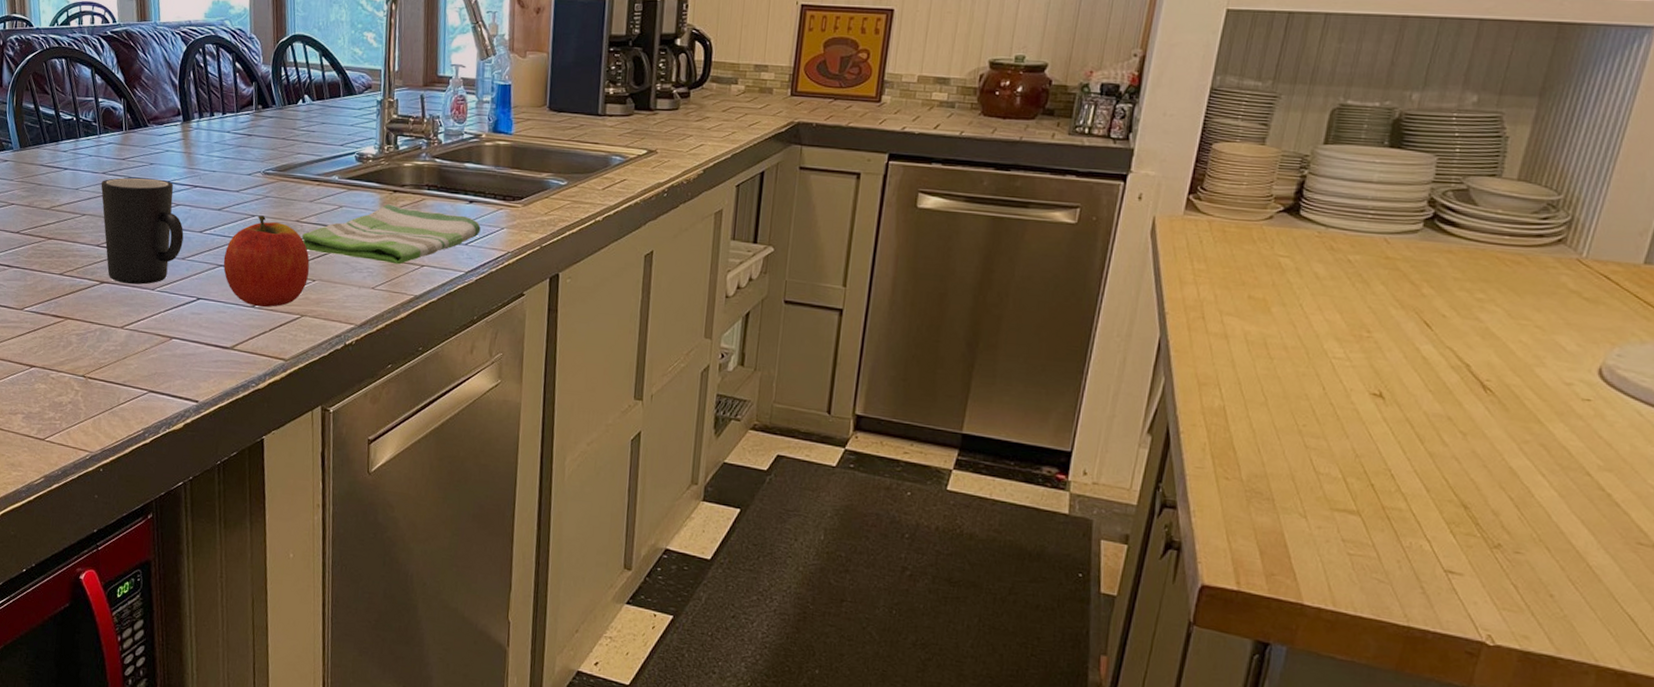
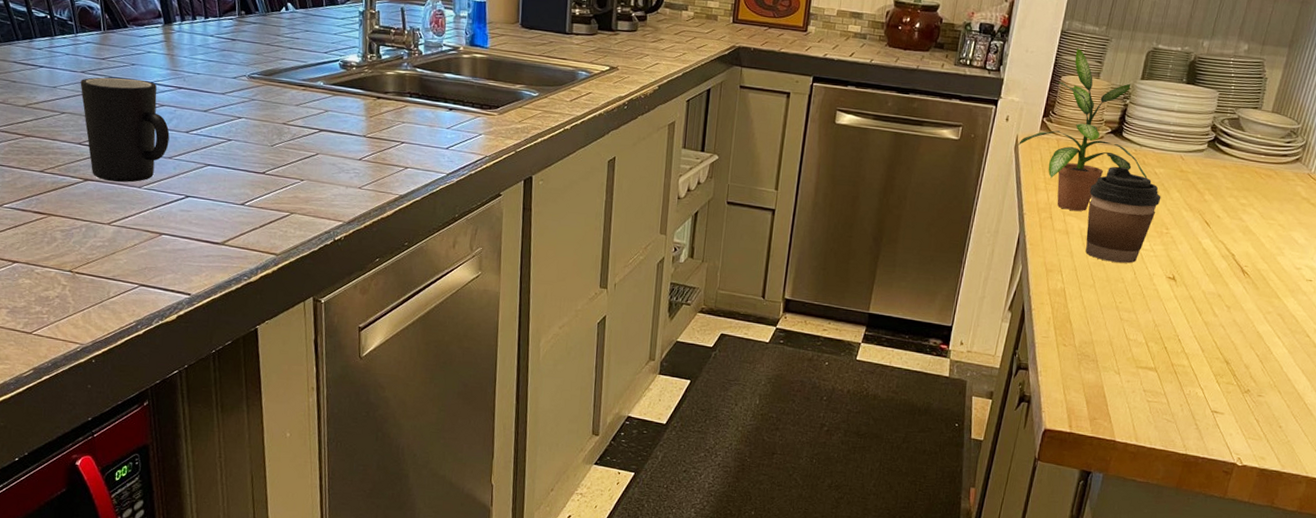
apple: present [223,215,310,308] -> none [211,117,298,205]
dish towel: present [302,204,481,265] -> none [289,109,460,166]
potted plant: none [1154,107,1338,310] -> present [1017,47,1148,211]
coffee cup: none [1252,253,1358,376] -> present [1085,166,1161,263]

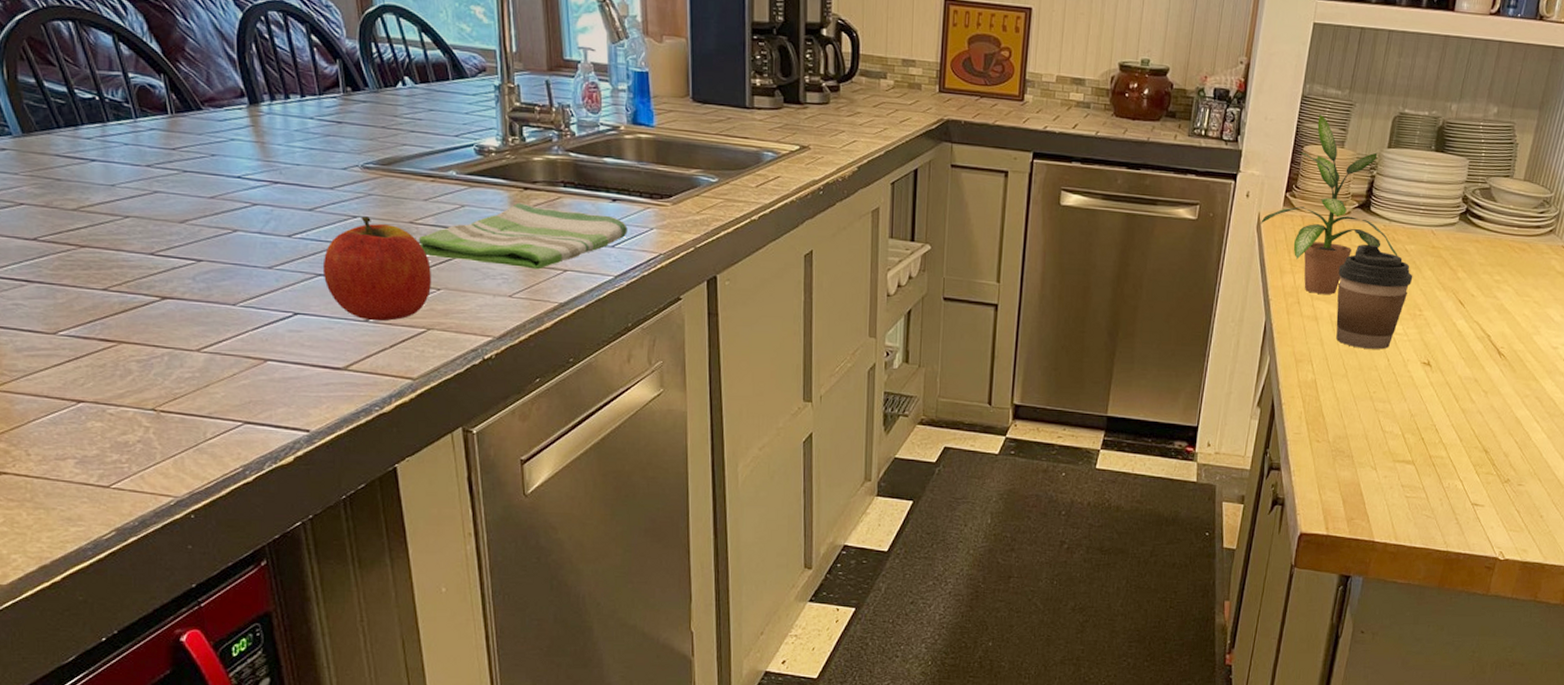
mug: present [80,77,170,183] -> none [146,171,267,299]
apple: none [211,117,298,205] -> present [322,216,432,322]
dish towel: none [289,109,460,166] -> present [419,202,628,270]

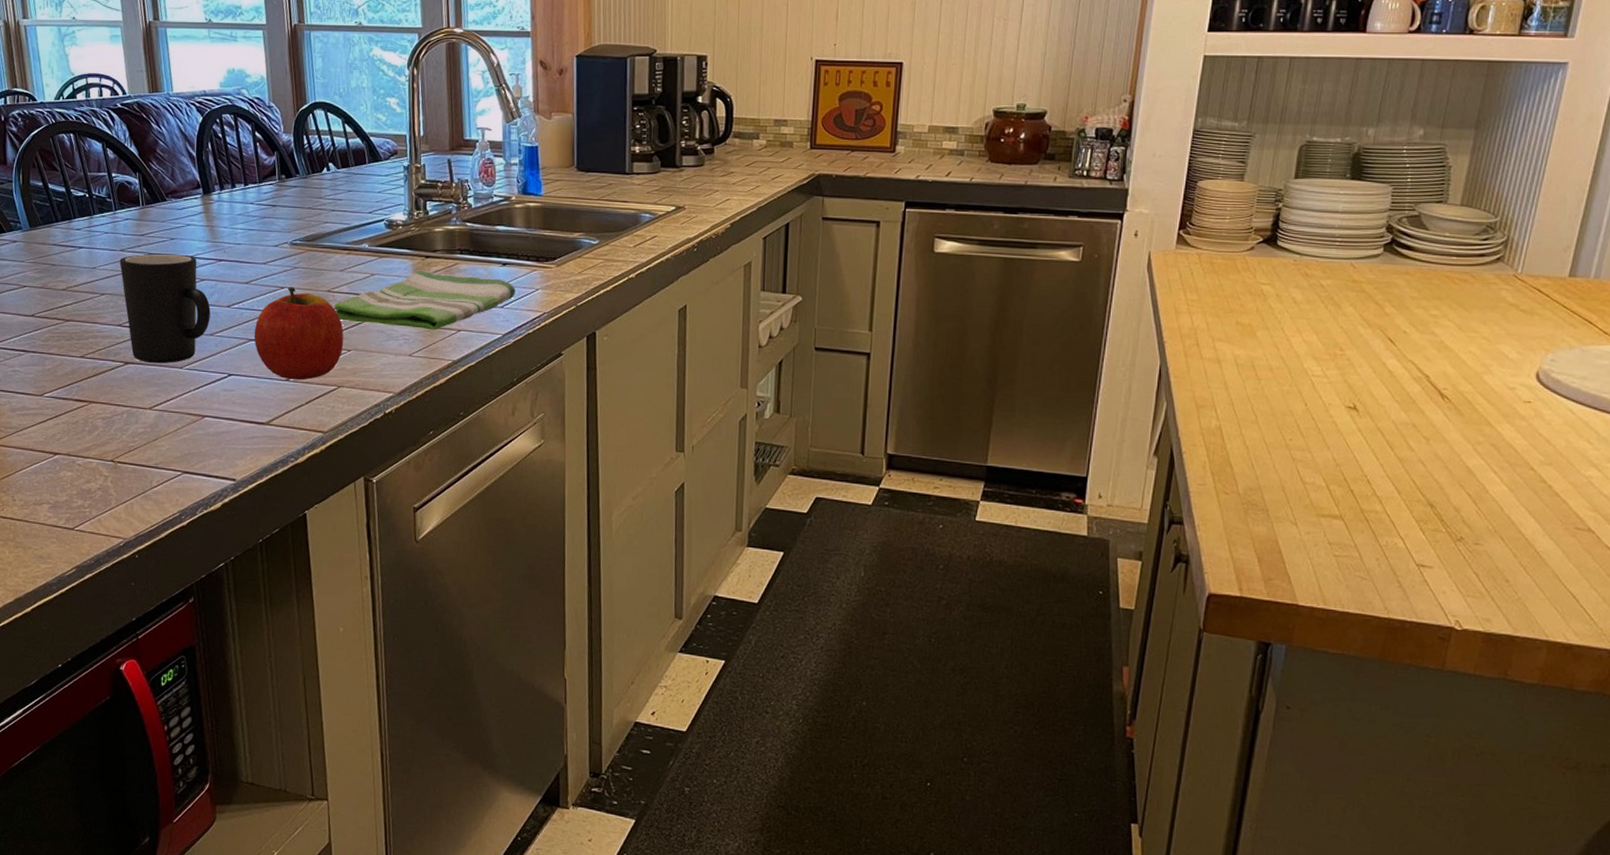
mug: none [146,171,267,299] -> present [119,253,211,363]
potted plant: present [1259,113,1398,294] -> none [1150,147,1312,335]
coffee cup: present [1336,244,1413,349] -> none [1242,280,1331,393]

